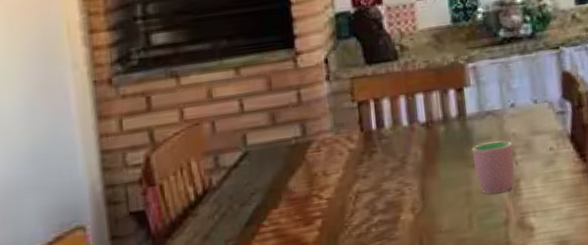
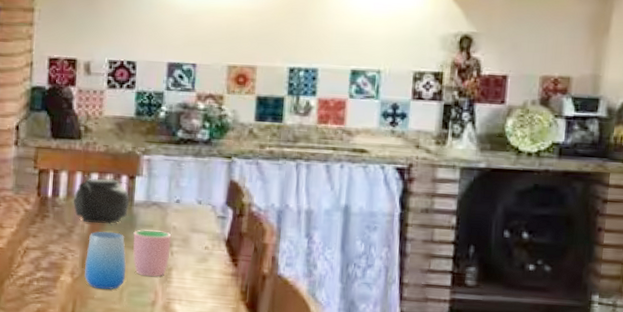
teapot: none [400,94,463,150] -> present [73,178,133,224]
cup: none [425,153,471,220] -> present [84,231,126,290]

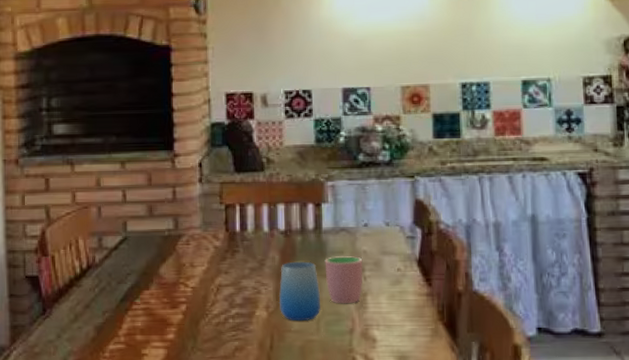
teapot: present [73,178,133,224] -> none [261,207,320,255]

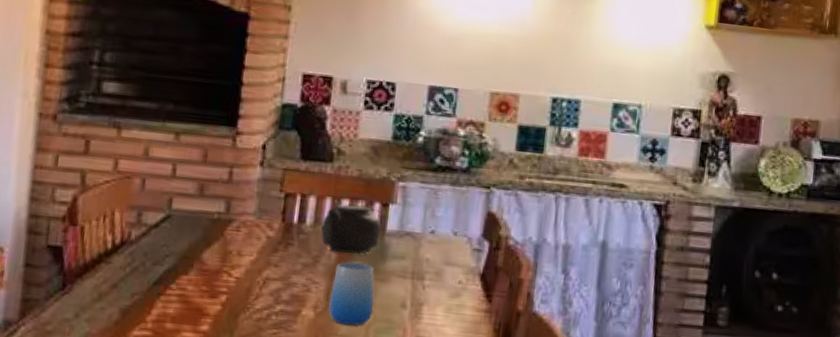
teapot: none [261,207,320,255] -> present [320,204,386,254]
cup: present [325,256,363,304] -> none [381,261,424,312]

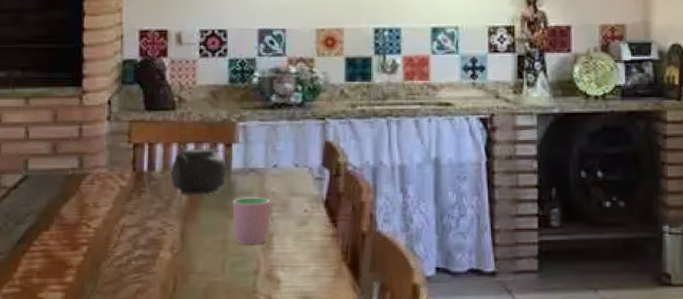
cup: present [328,262,375,326] -> none [184,202,226,263]
cup: none [381,261,424,312] -> present [232,197,271,245]

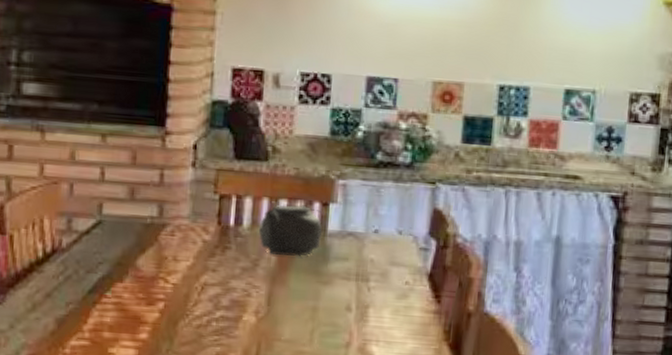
cup: present [232,197,271,245] -> none [325,262,369,316]

